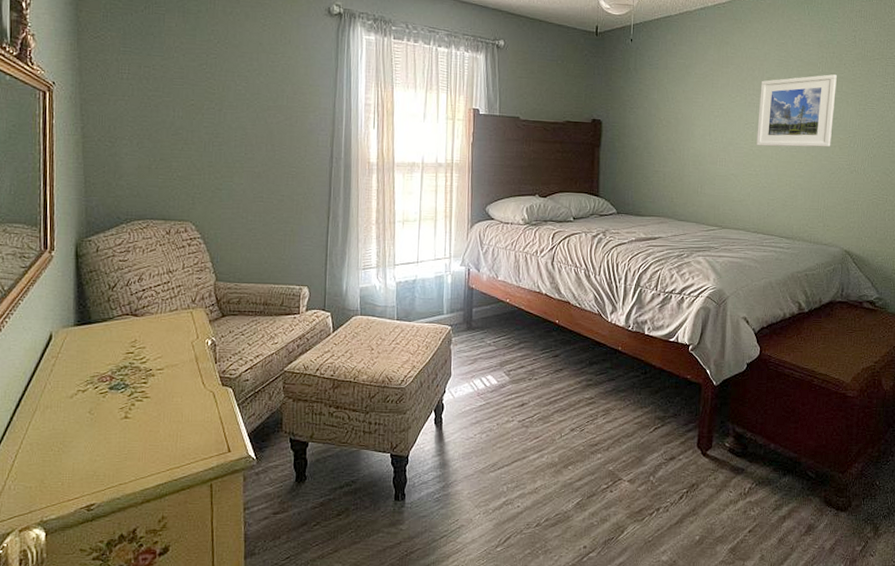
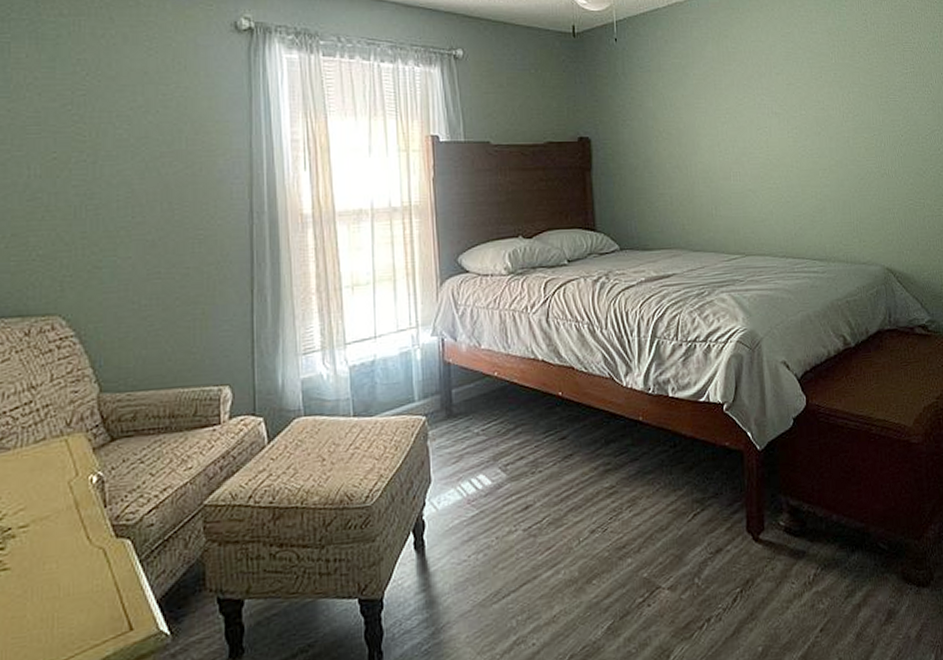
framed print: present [756,74,837,147] -> none [769,65,856,154]

